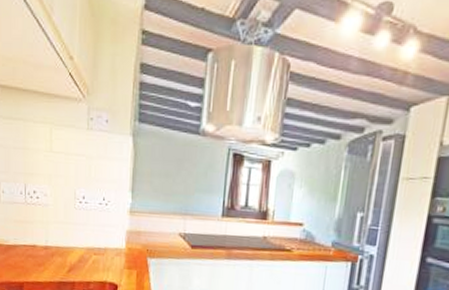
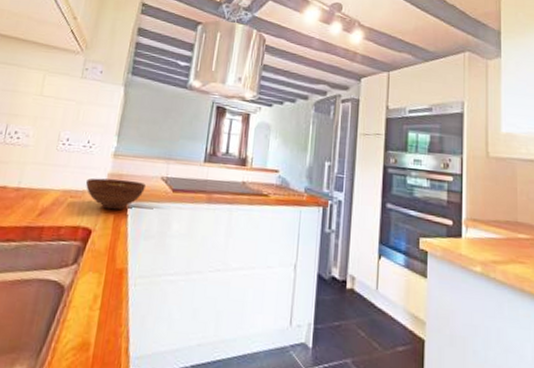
bowl: none [106,235,164,267] -> present [85,178,145,210]

